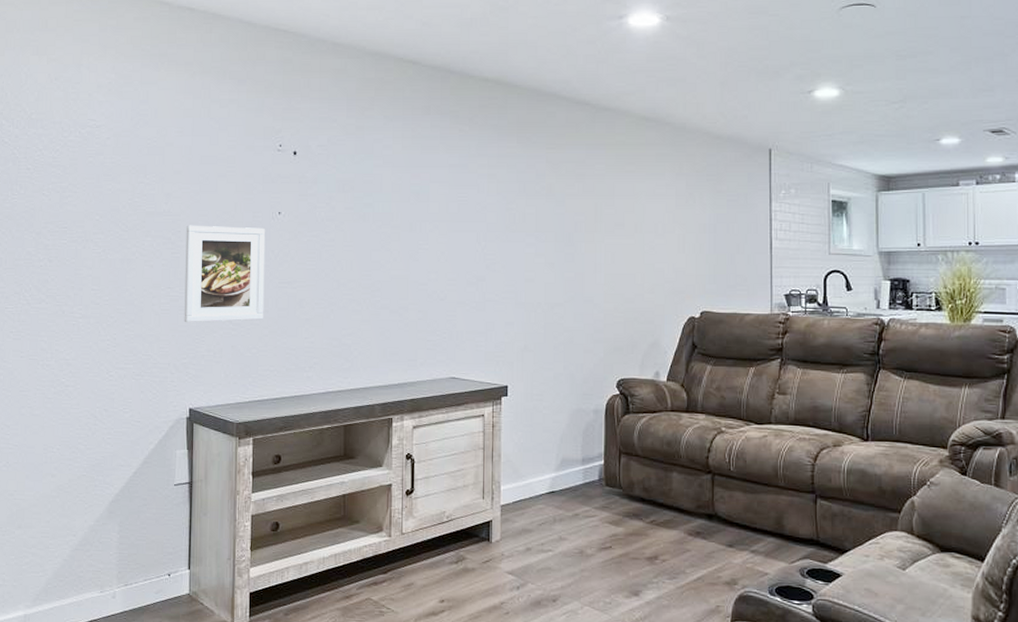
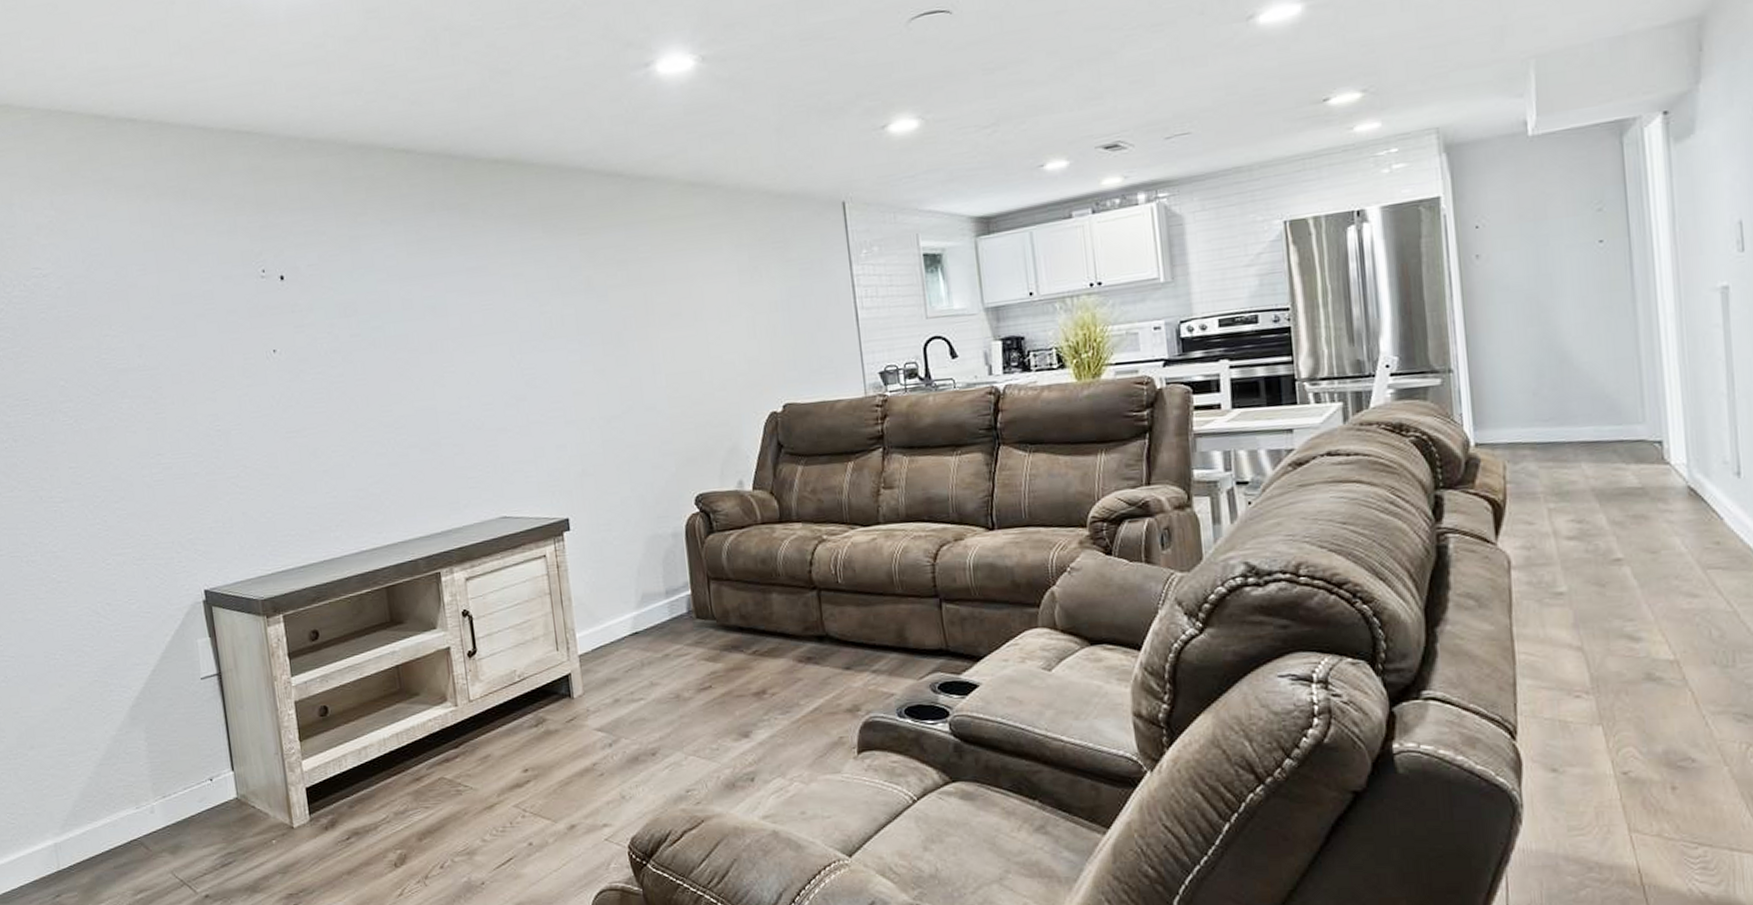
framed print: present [184,225,265,323] -> none [167,371,275,493]

